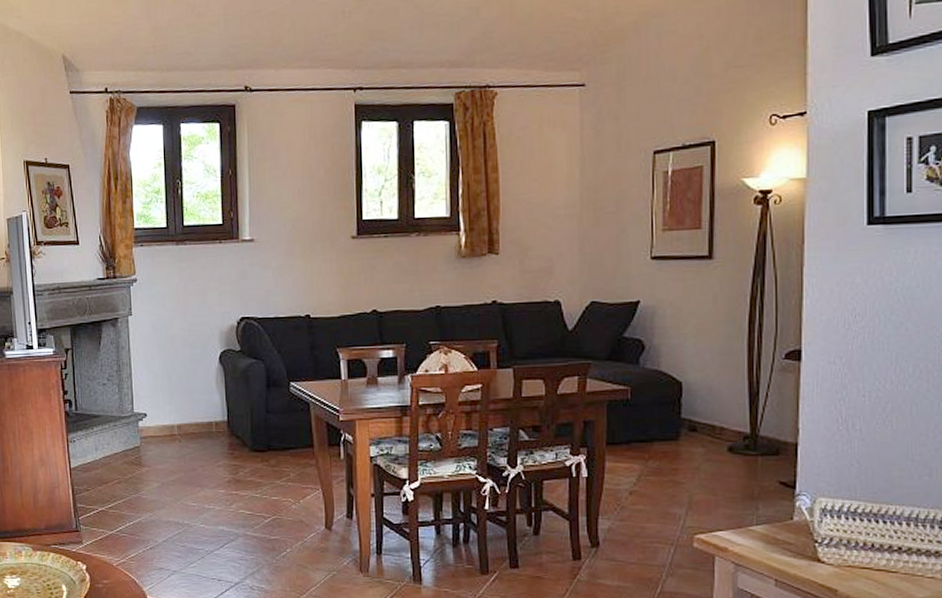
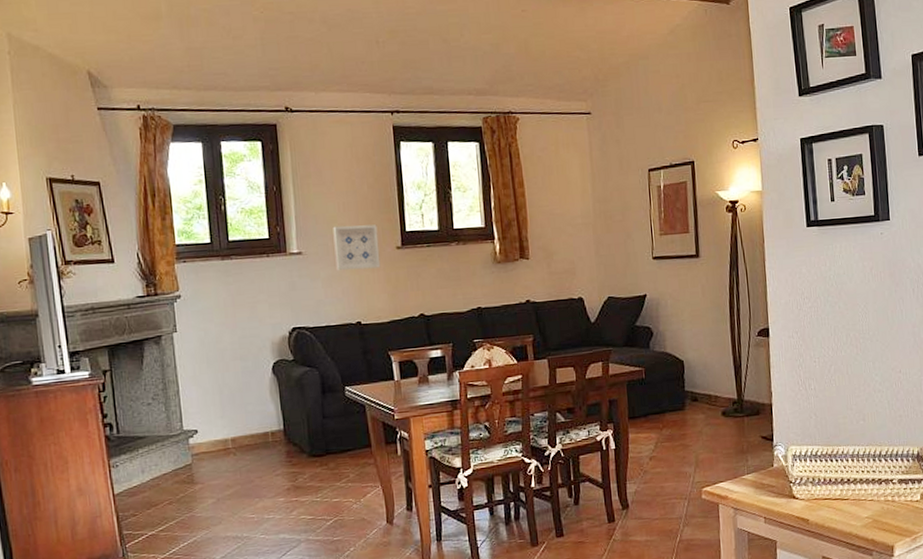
wall art: none [286,211,334,261] -> present [333,224,381,271]

